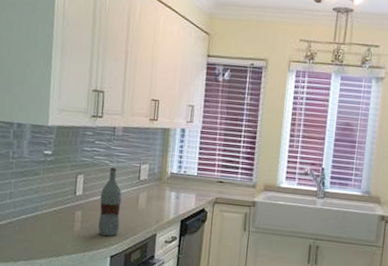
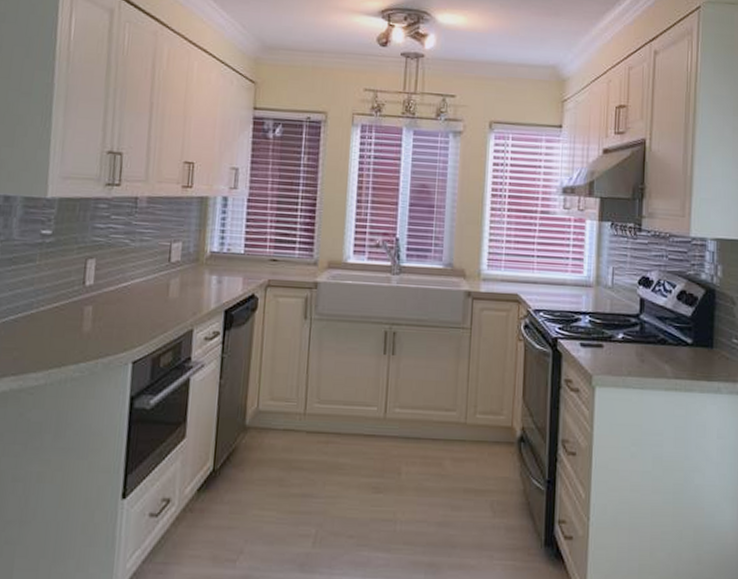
bottle: present [98,167,122,236] -> none [115,248,147,336]

